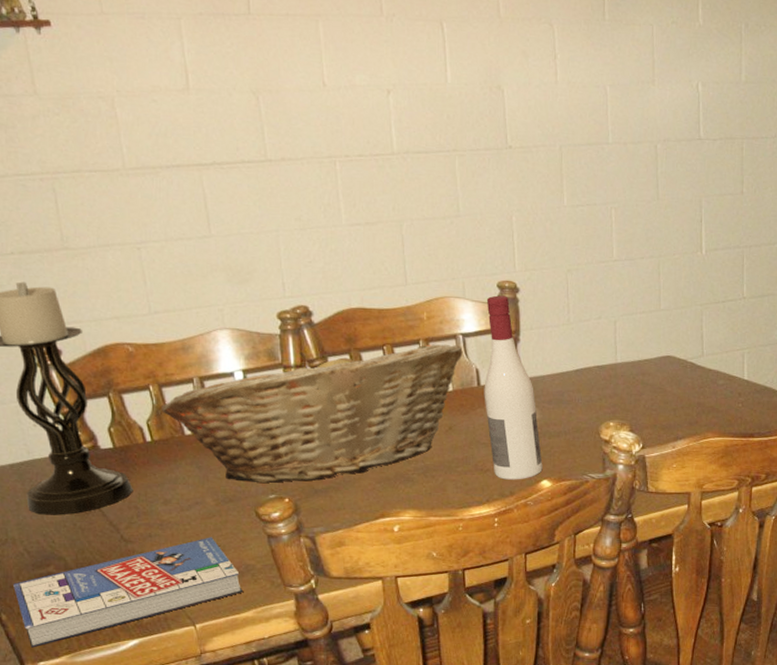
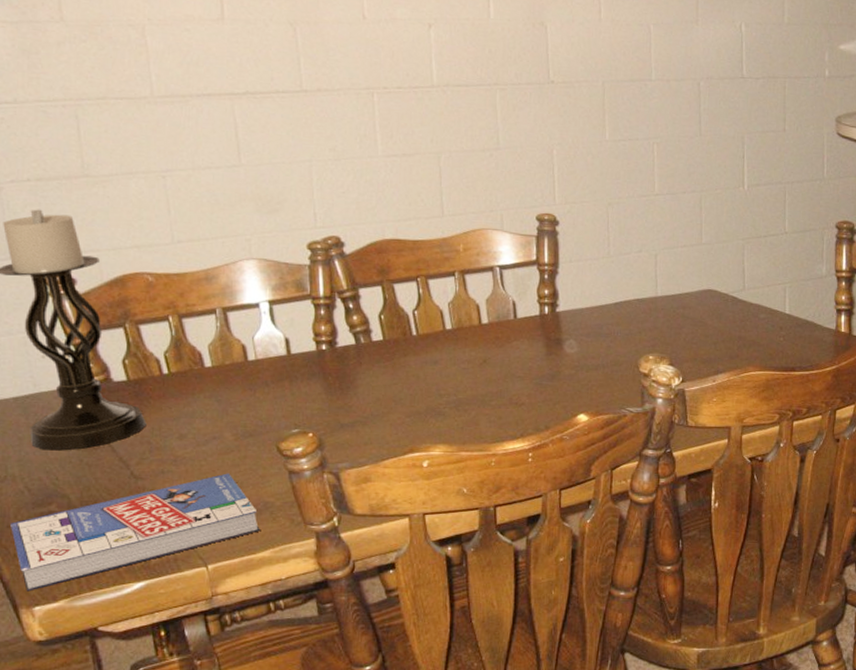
fruit basket: present [162,344,463,484] -> none [181,276,500,418]
wine bottle: present [484,295,543,480] -> none [520,228,580,414]

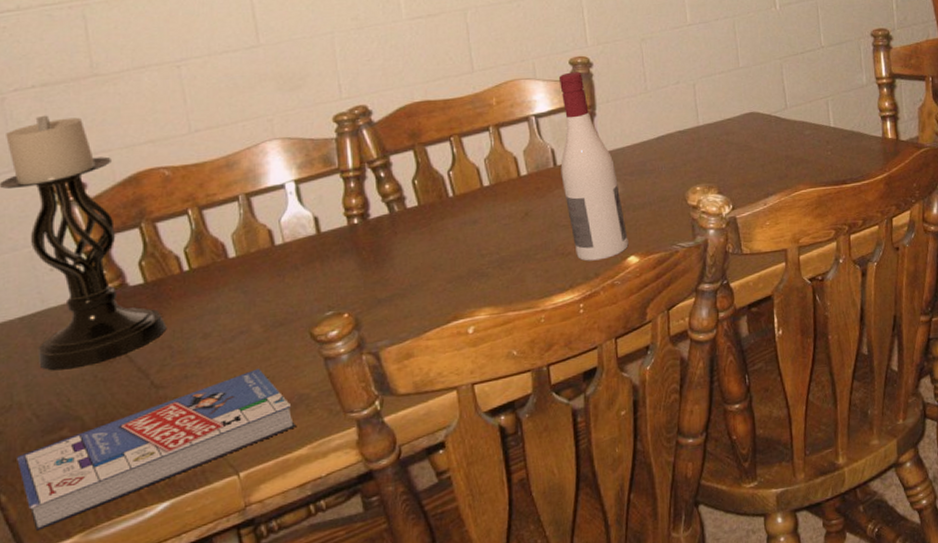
wine bottle: none [520,228,580,414] -> present [558,72,629,261]

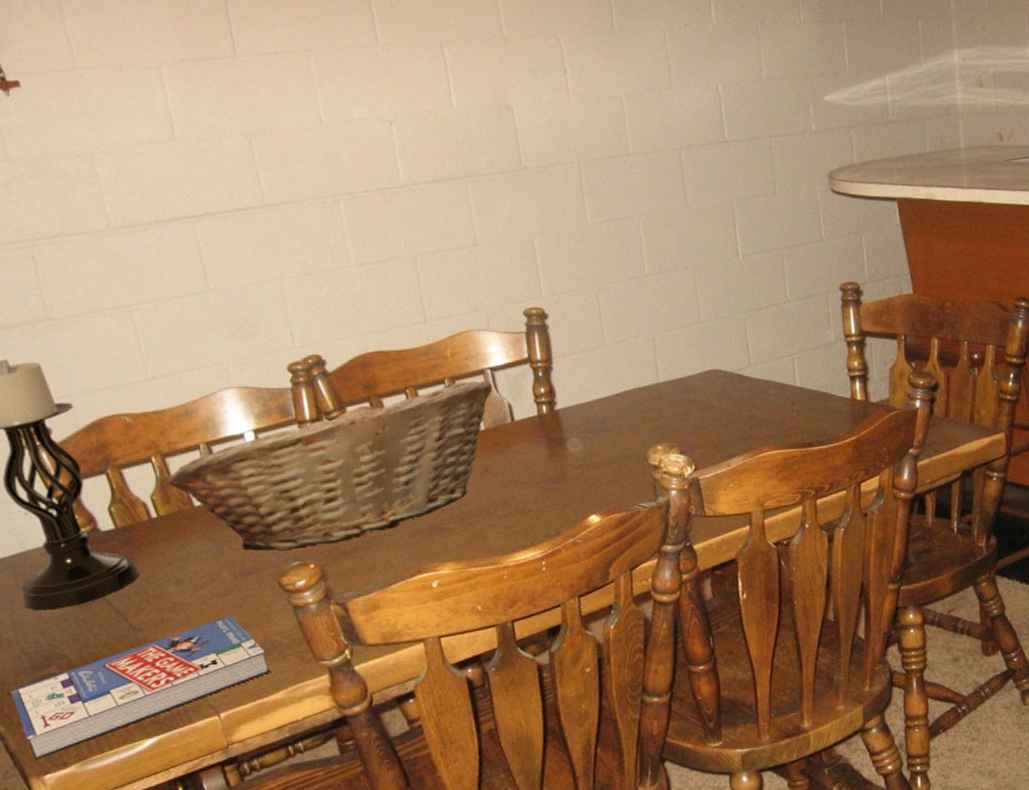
fruit basket: none [202,127,537,302] -> present [166,381,493,551]
wine bottle: present [558,72,629,261] -> none [513,323,590,519]

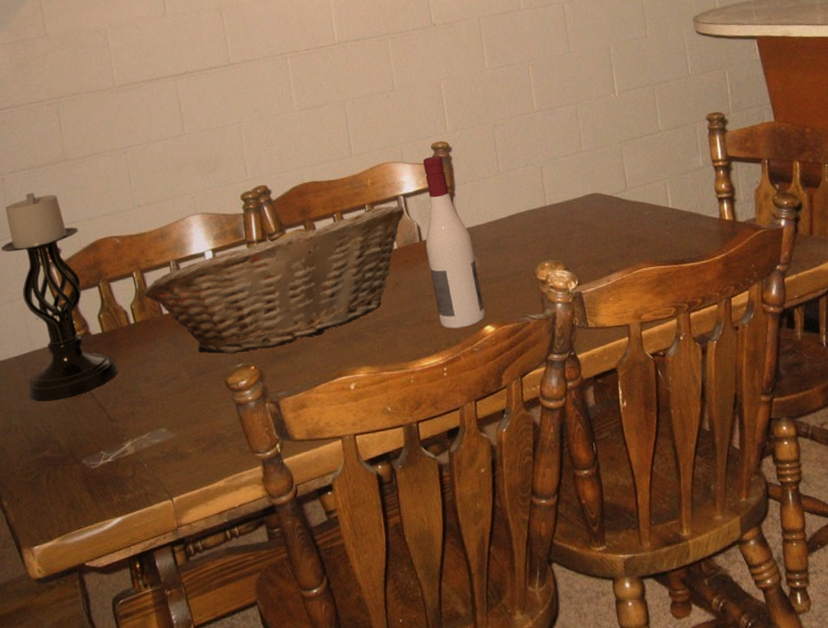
book: present [11,615,270,760] -> none [14,409,215,532]
wine bottle: none [513,323,590,519] -> present [422,155,485,329]

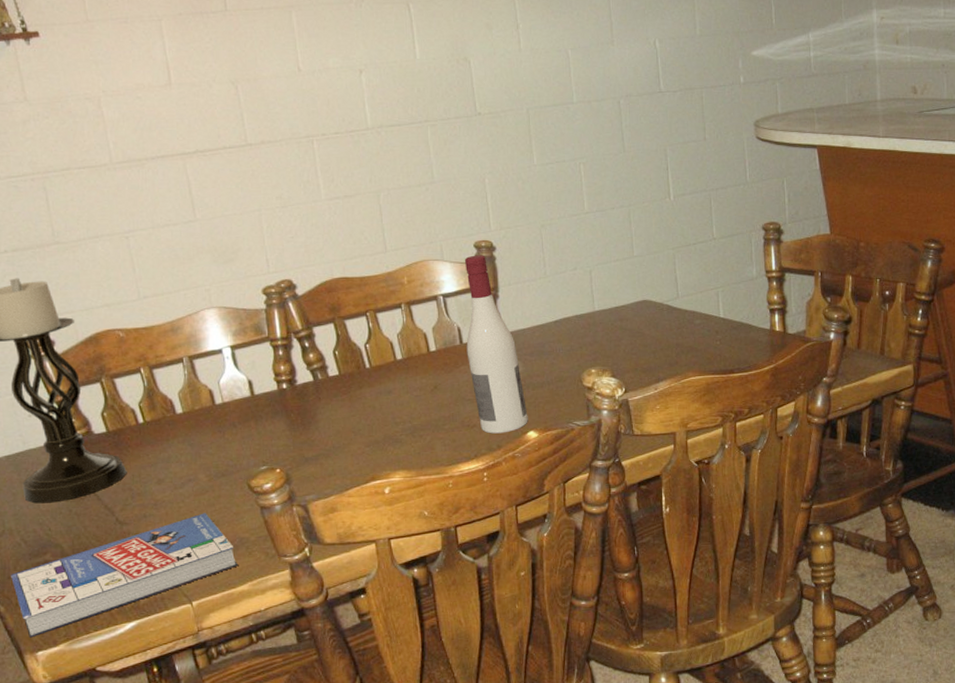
book: none [14,409,215,532] -> present [11,513,238,638]
fruit basket: present [143,206,405,354] -> none [153,306,444,456]

